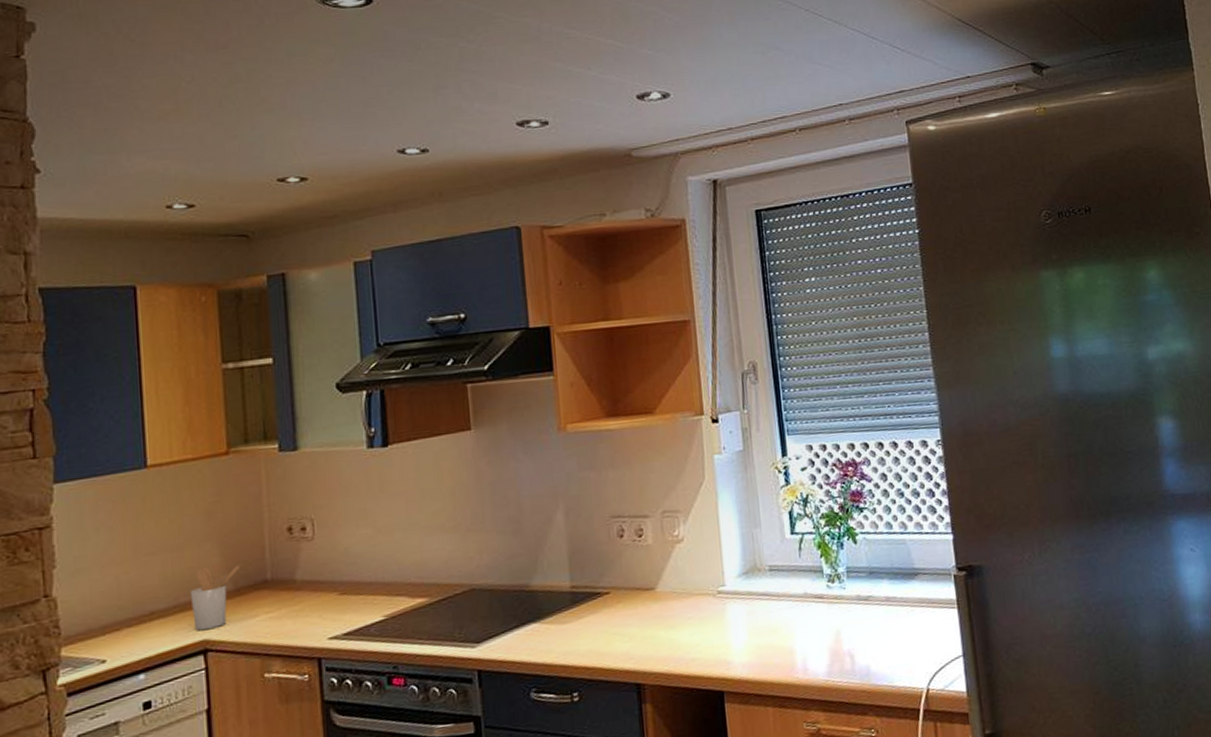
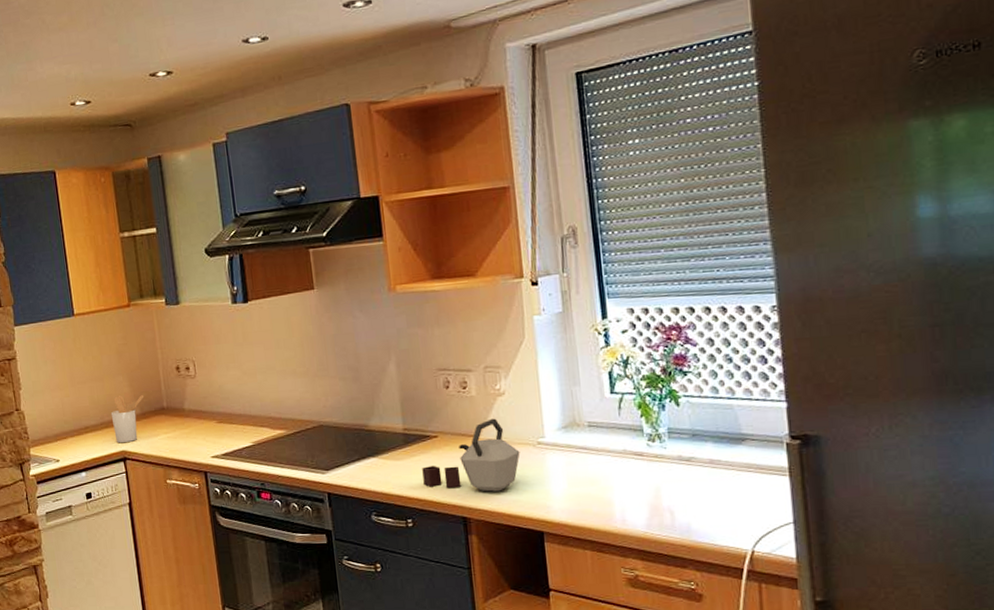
kettle: none [591,568,700,653] -> present [422,418,520,492]

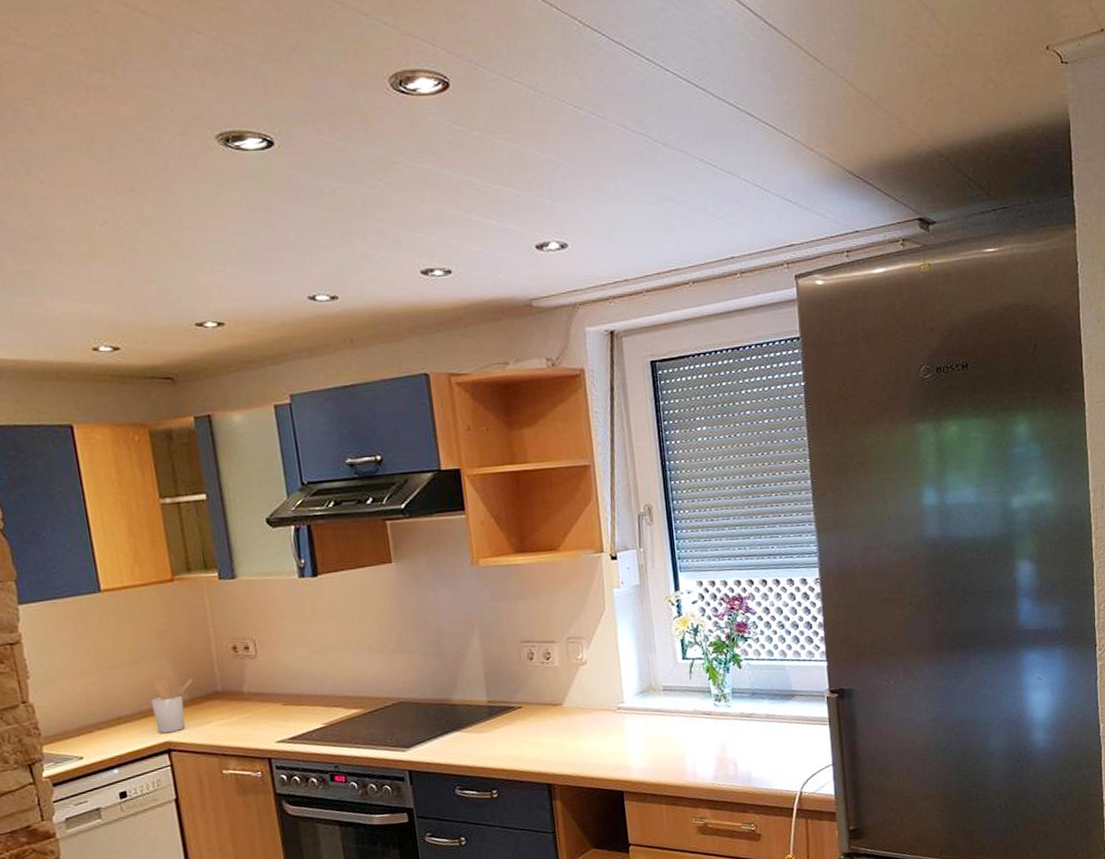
kettle: present [422,418,520,492] -> none [507,687,602,758]

